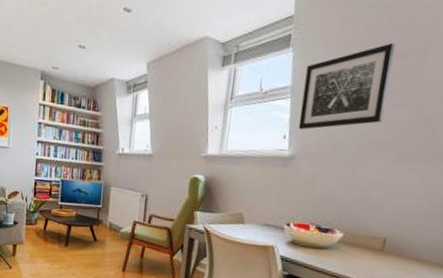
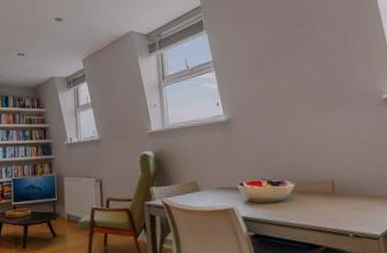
wall art: present [298,42,395,130] -> none [222,16,297,96]

